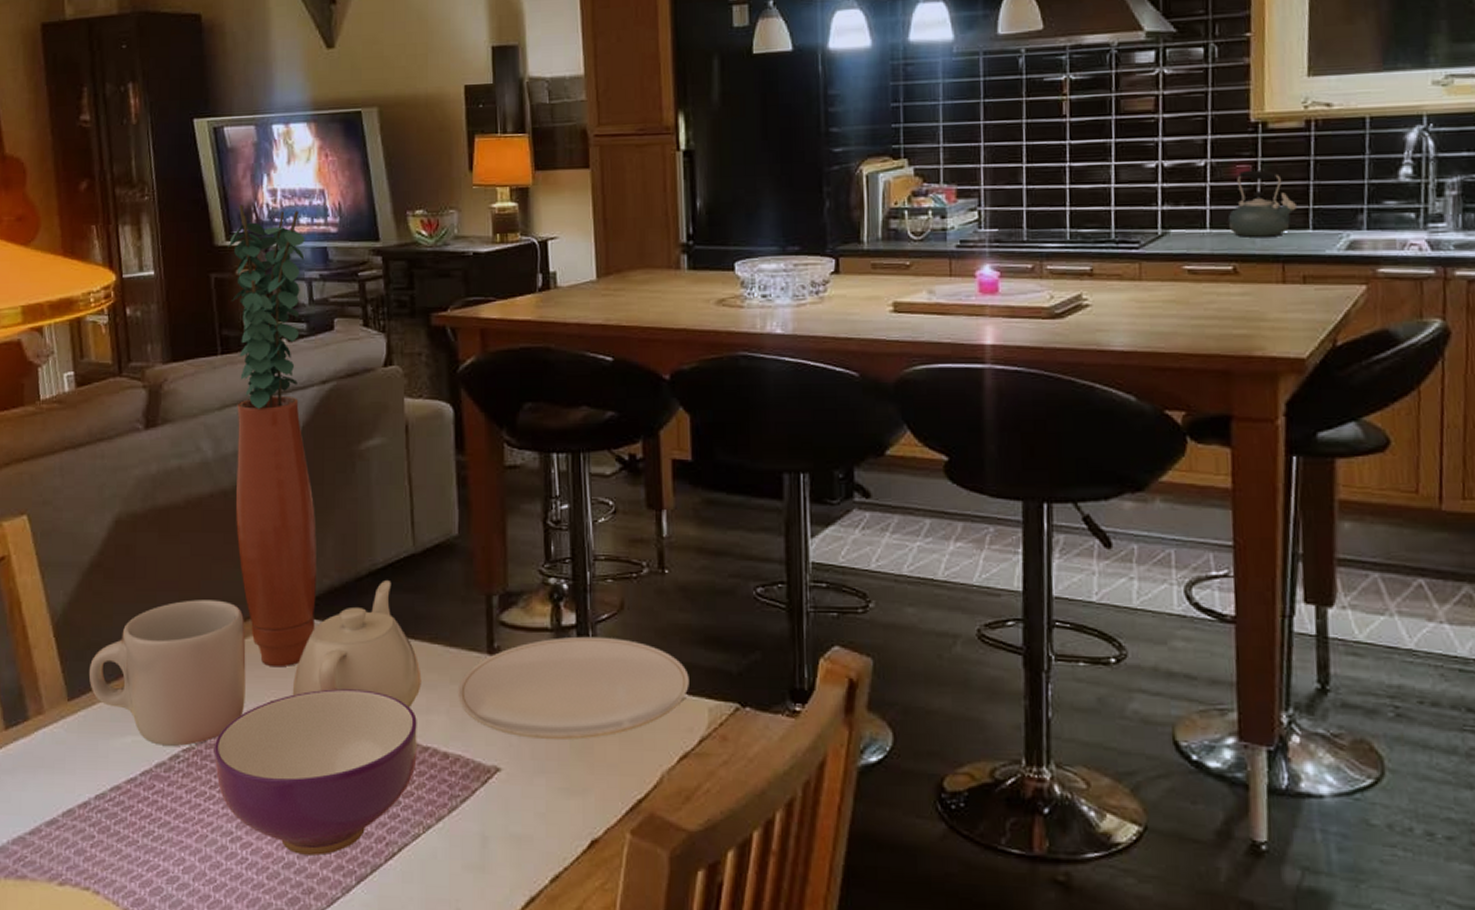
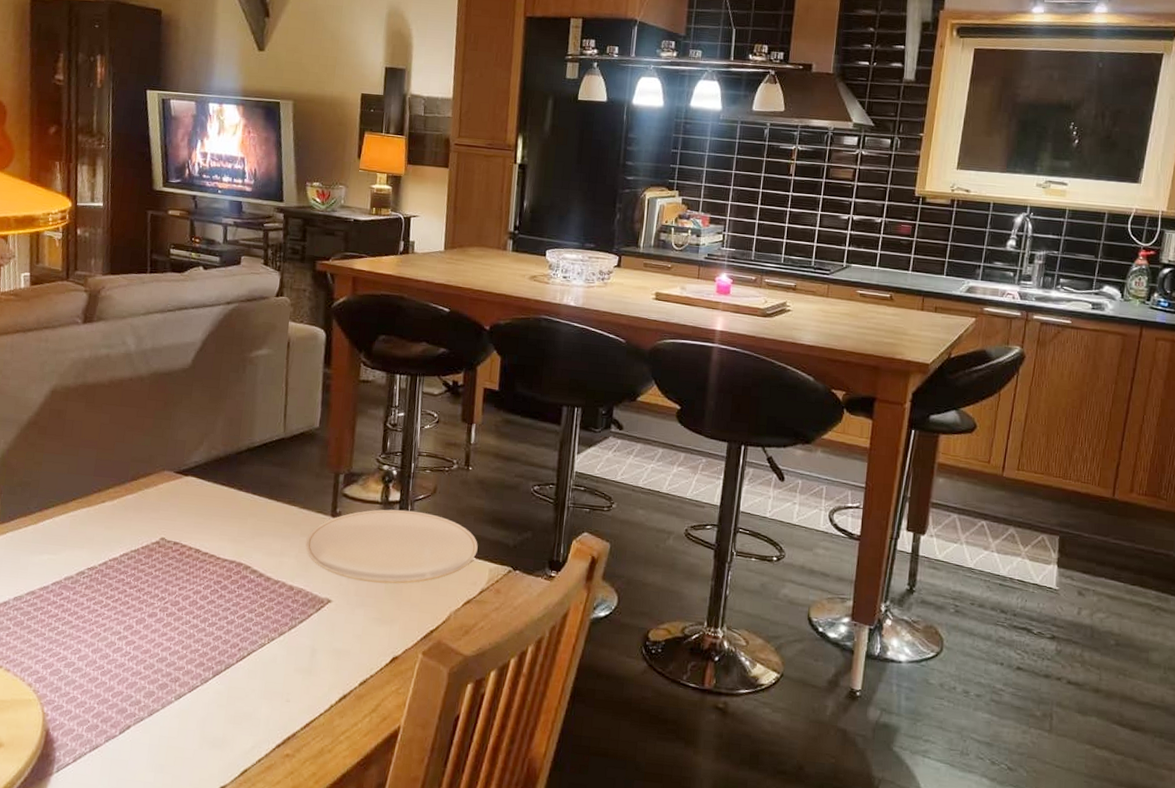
cup: present [88,600,246,746] -> none [18,456,147,566]
bowl: present [214,689,417,856] -> none [112,532,273,654]
vase: present [228,204,318,668] -> none [147,161,226,513]
teapot: present [292,579,422,708] -> none [178,455,279,551]
kettle: present [1227,169,1298,237] -> none [891,229,938,278]

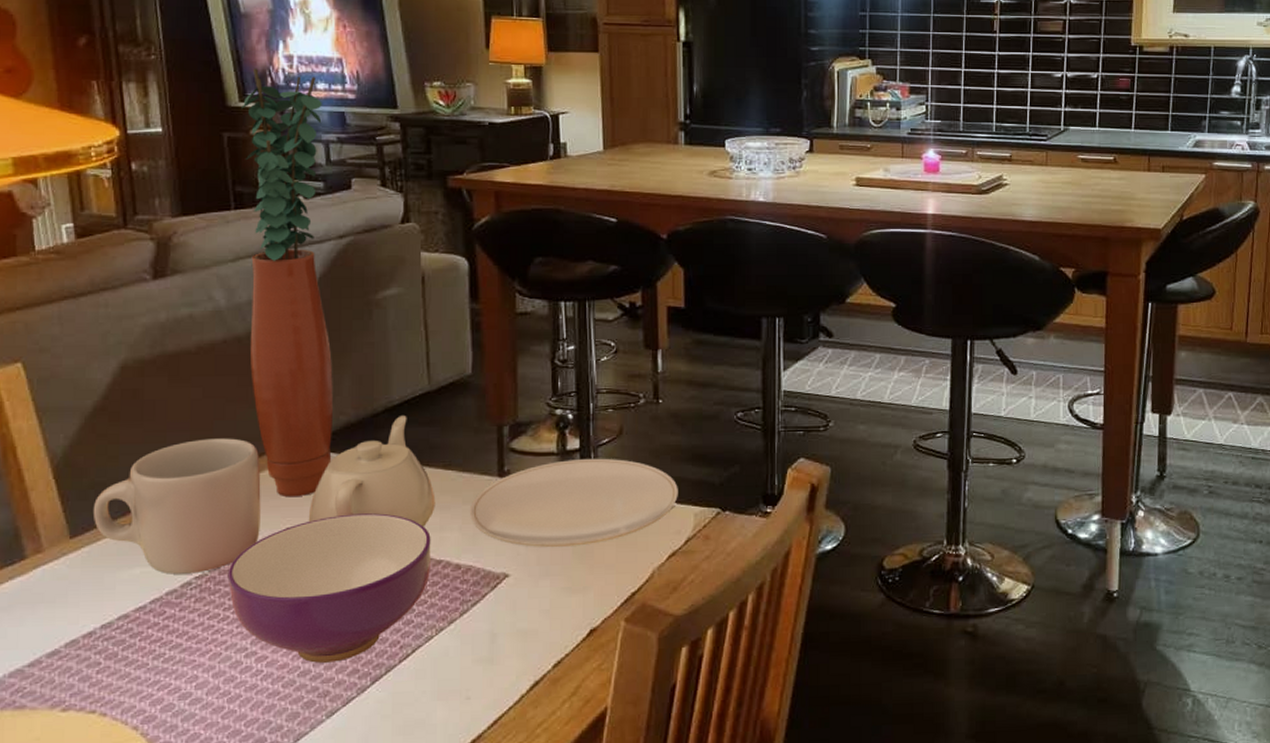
cup: none [18,456,147,566] -> present [92,438,261,574]
bowl: none [112,532,273,654] -> present [227,513,431,663]
vase: none [147,161,226,513] -> present [241,68,334,497]
teapot: none [178,455,279,551] -> present [308,414,436,527]

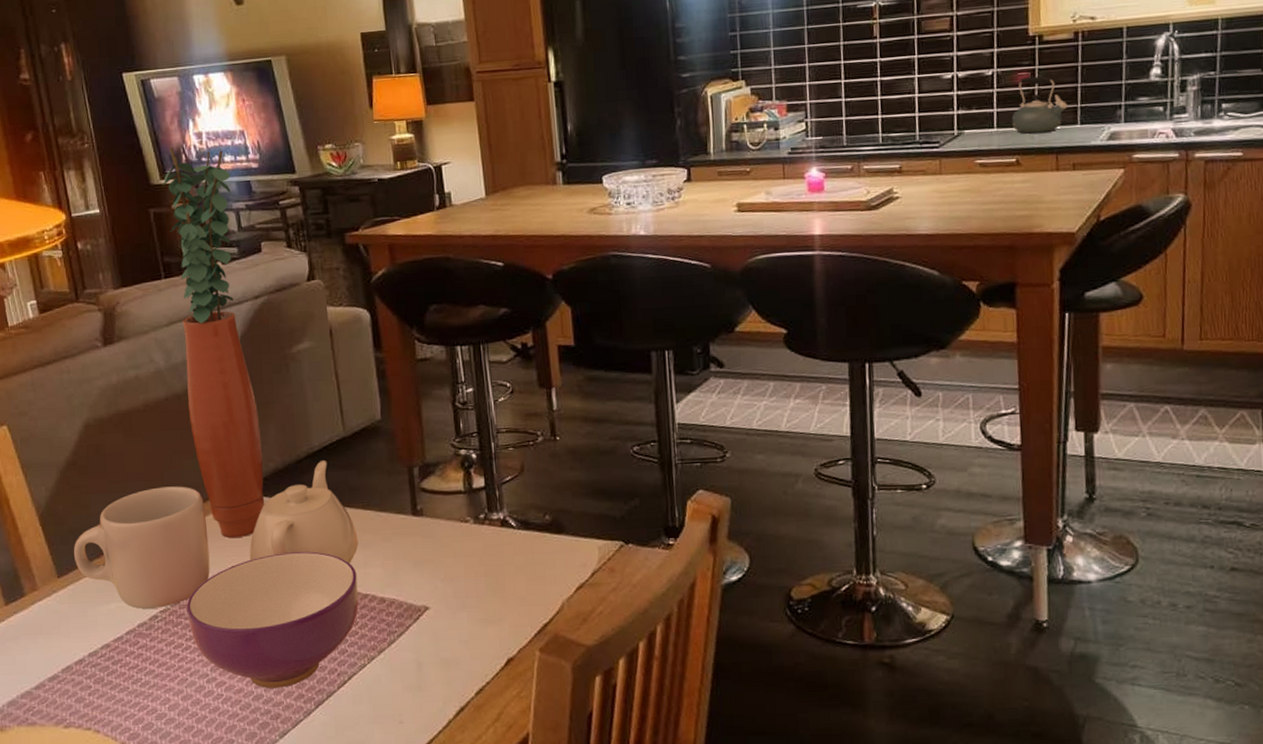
plate: present [469,458,678,547] -> none [388,495,582,581]
kettle: none [1111,83,1161,135] -> present [1011,76,1068,134]

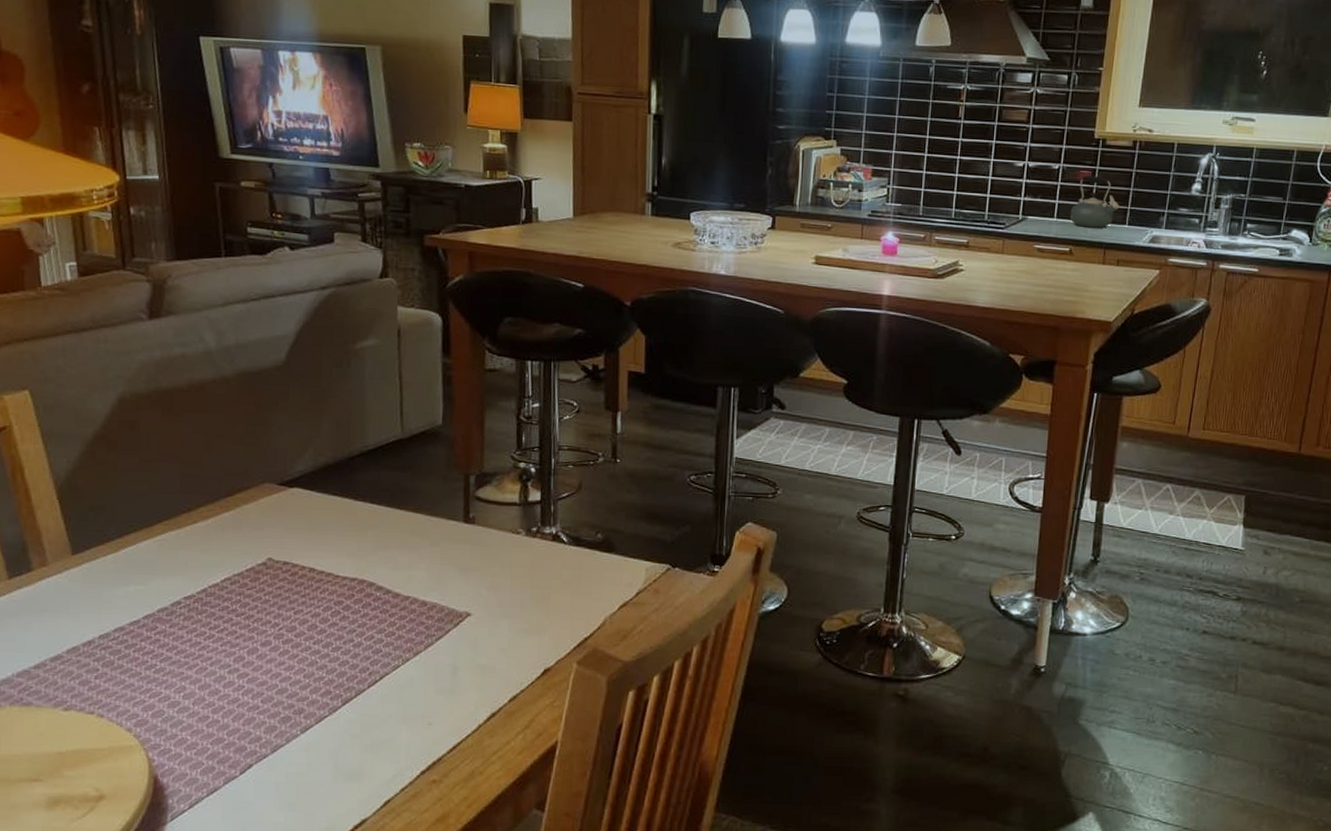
cup: present [73,486,210,609] -> none [92,470,245,594]
vase: present [163,147,265,538] -> none [233,122,314,530]
bowl: present [186,551,359,688] -> none [213,548,400,683]
teapot: present [249,459,358,564] -> none [287,459,405,565]

